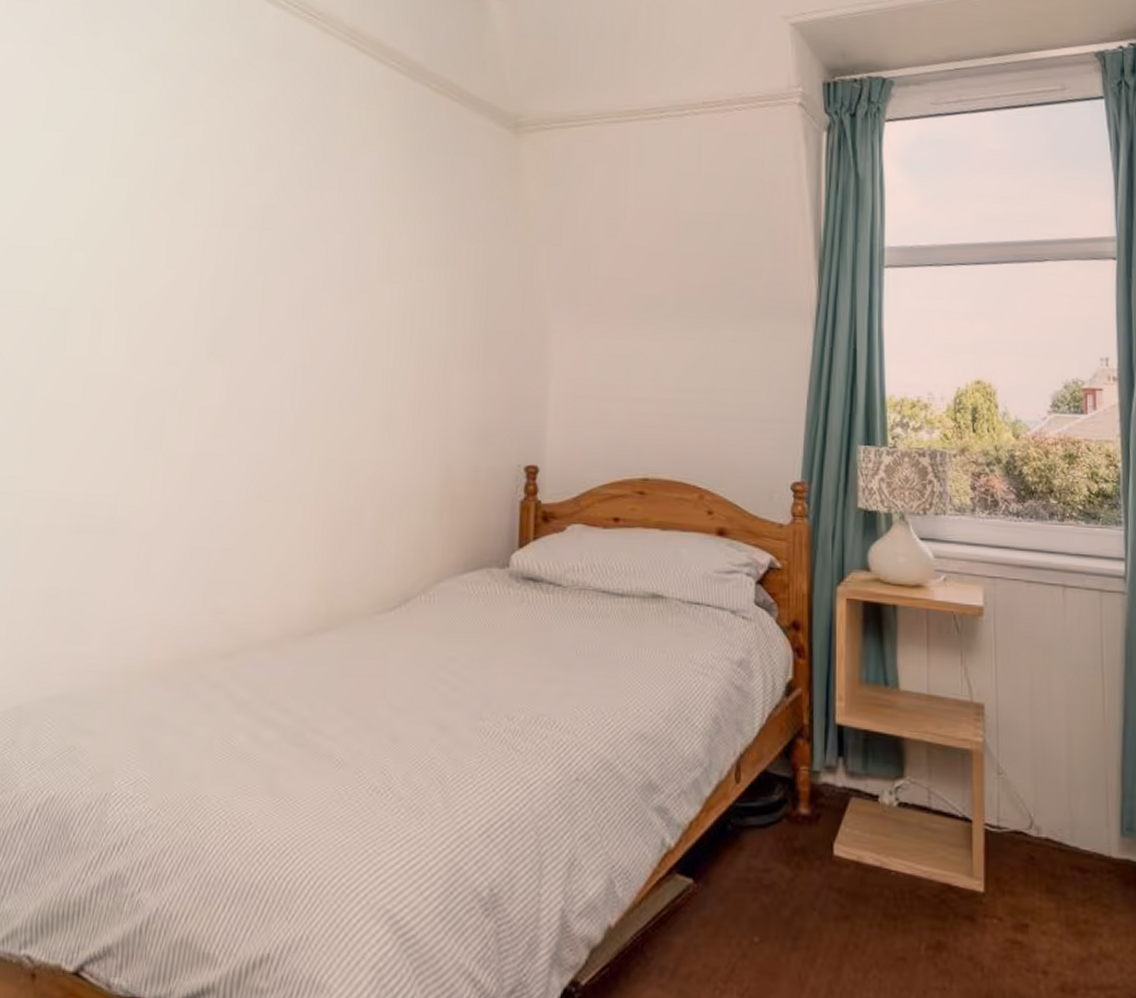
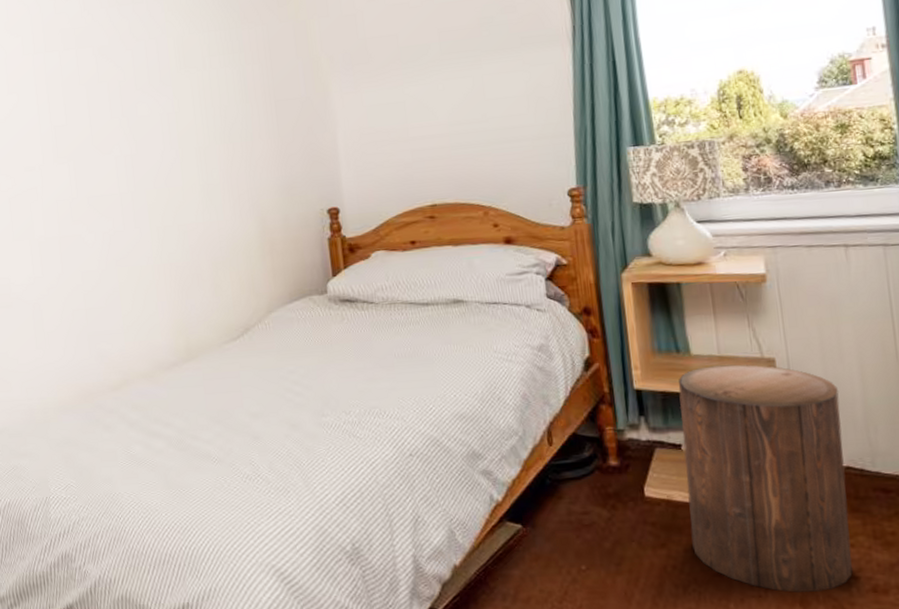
stool: none [878,706,1044,987] -> present [678,364,853,592]

